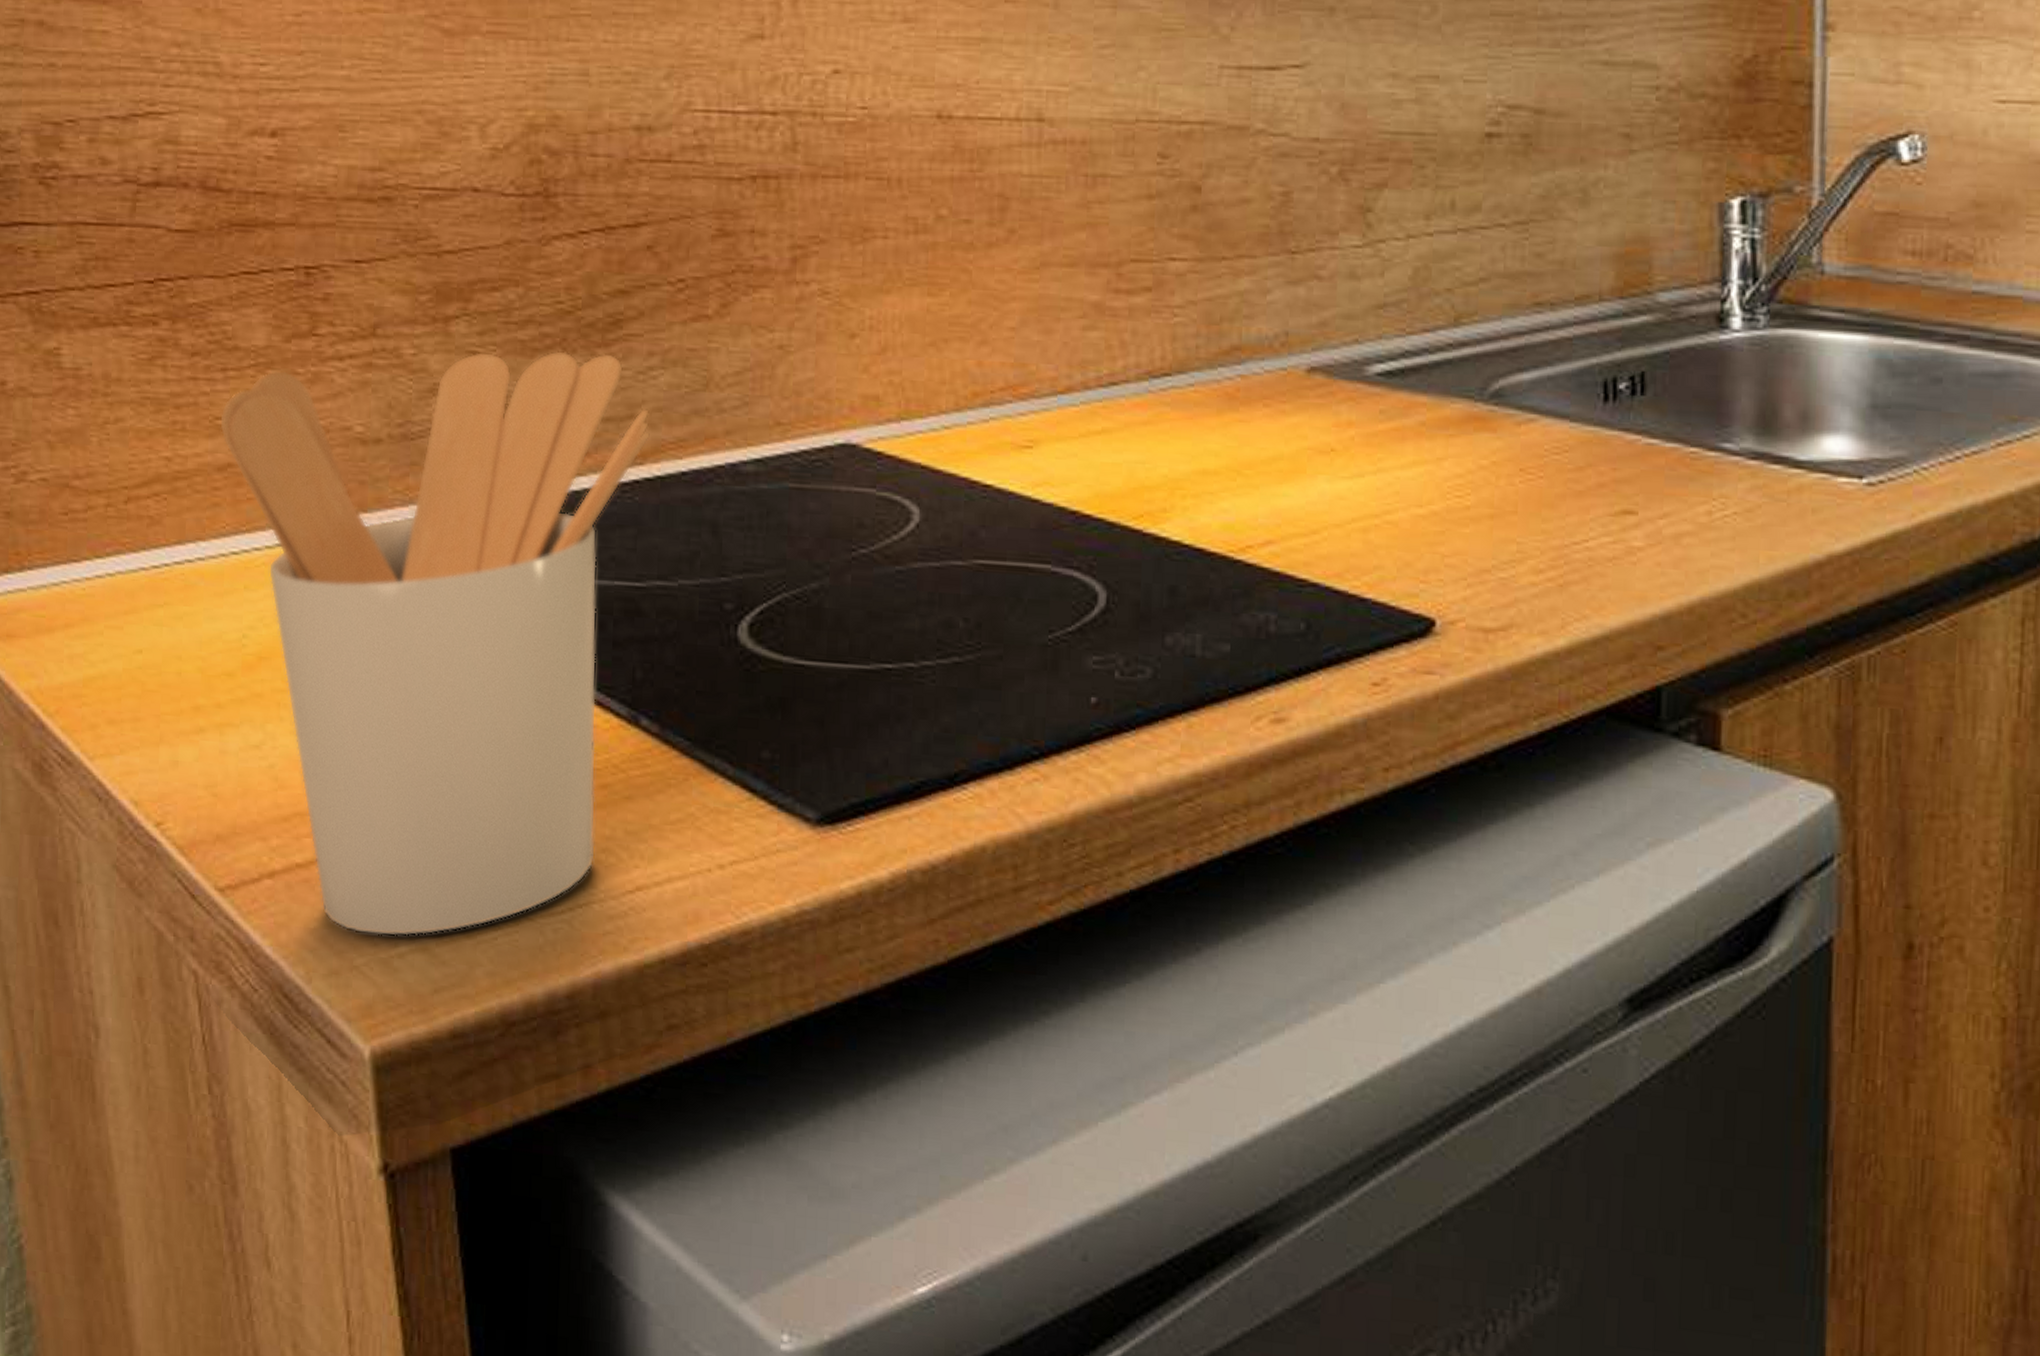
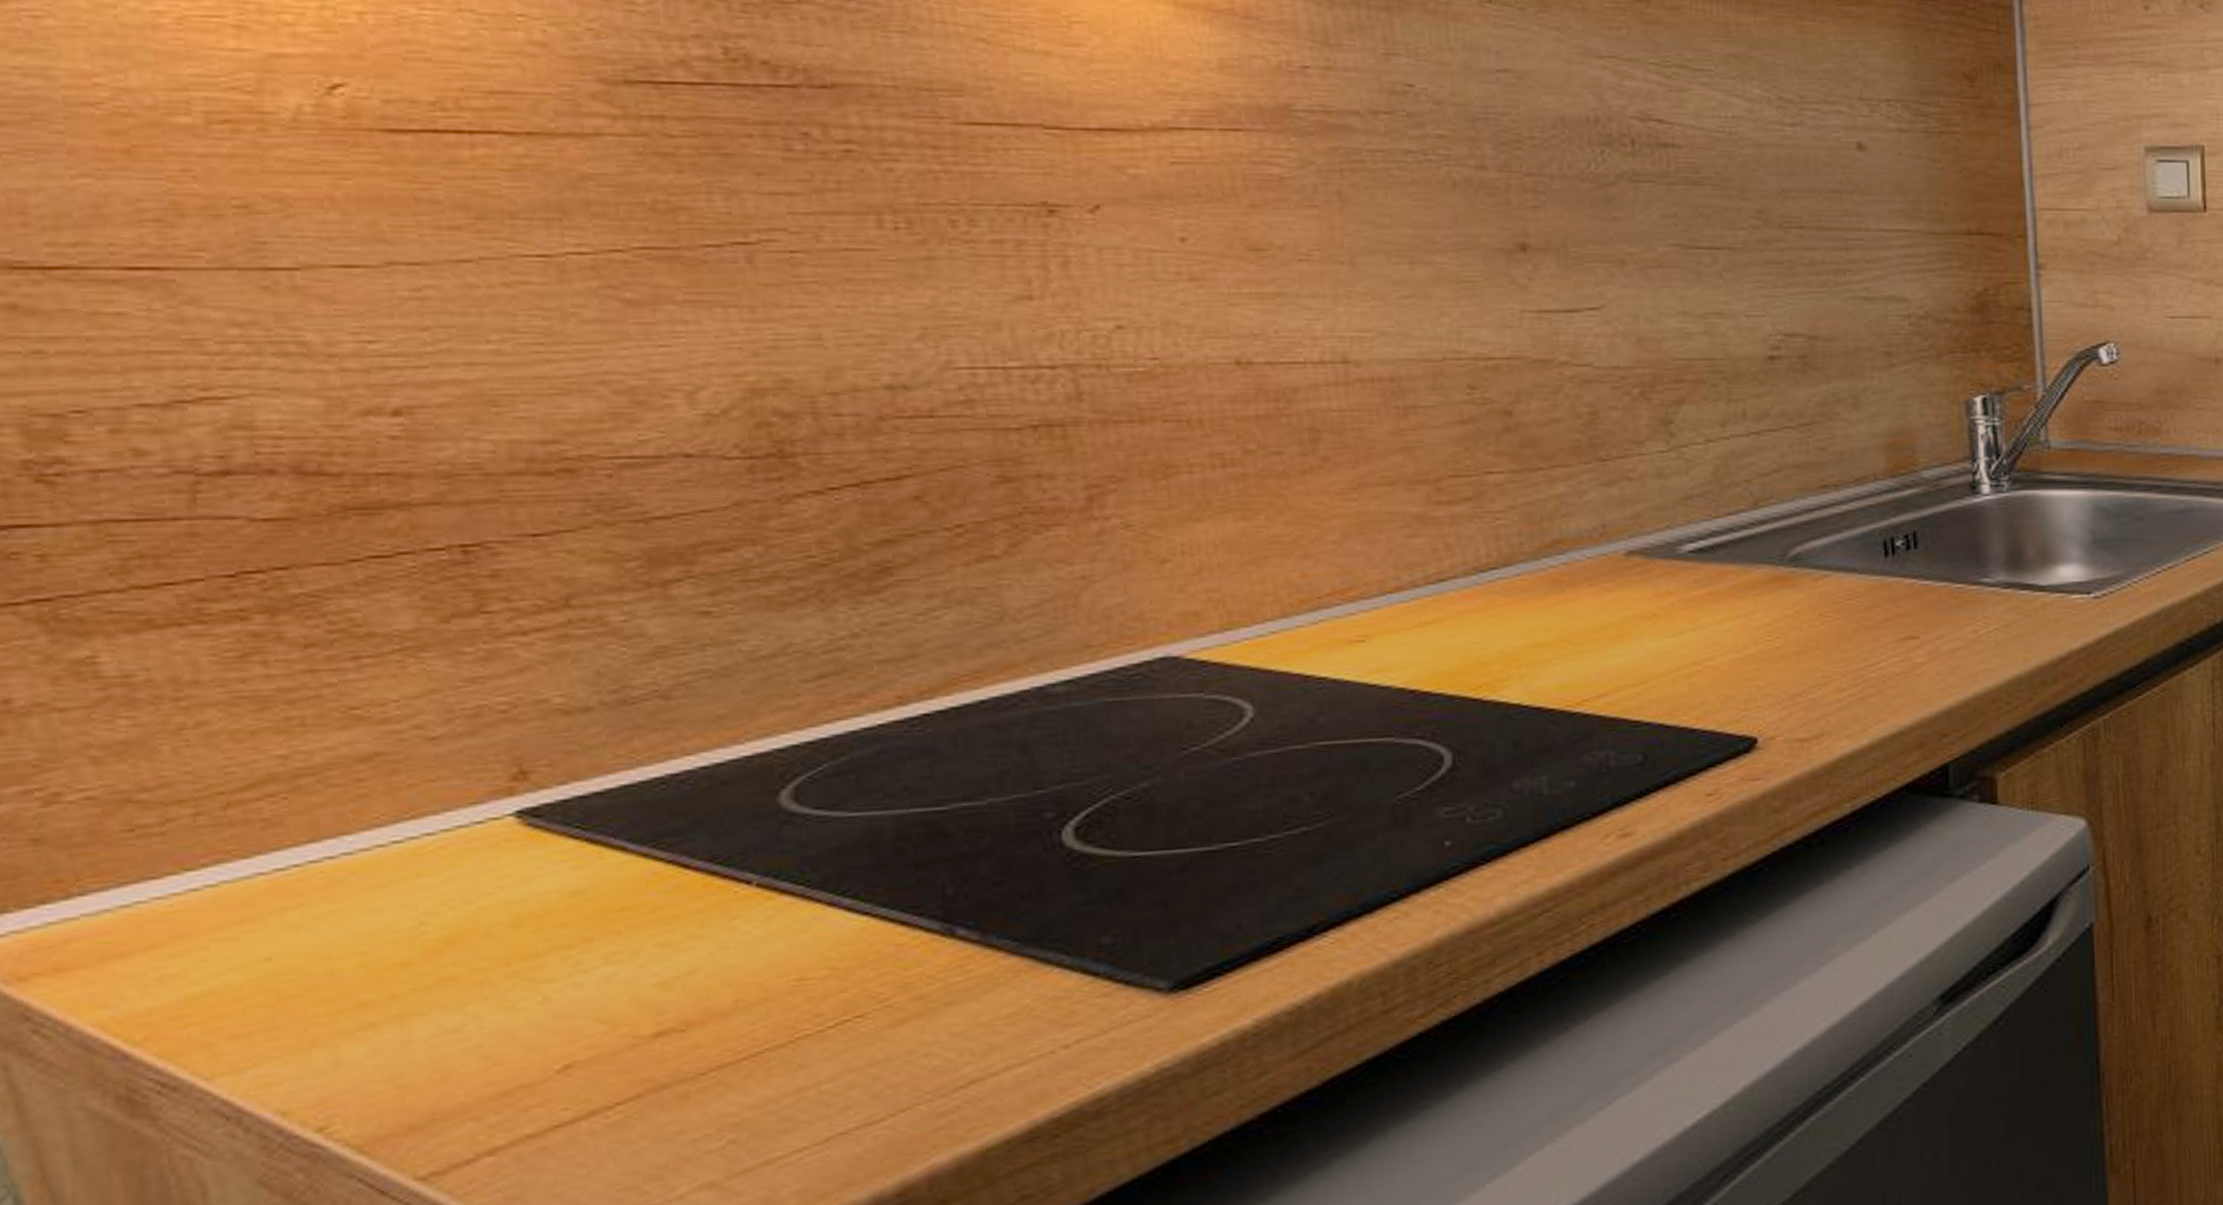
utensil holder: present [220,351,650,937] -> none [356,600,938,1187]

